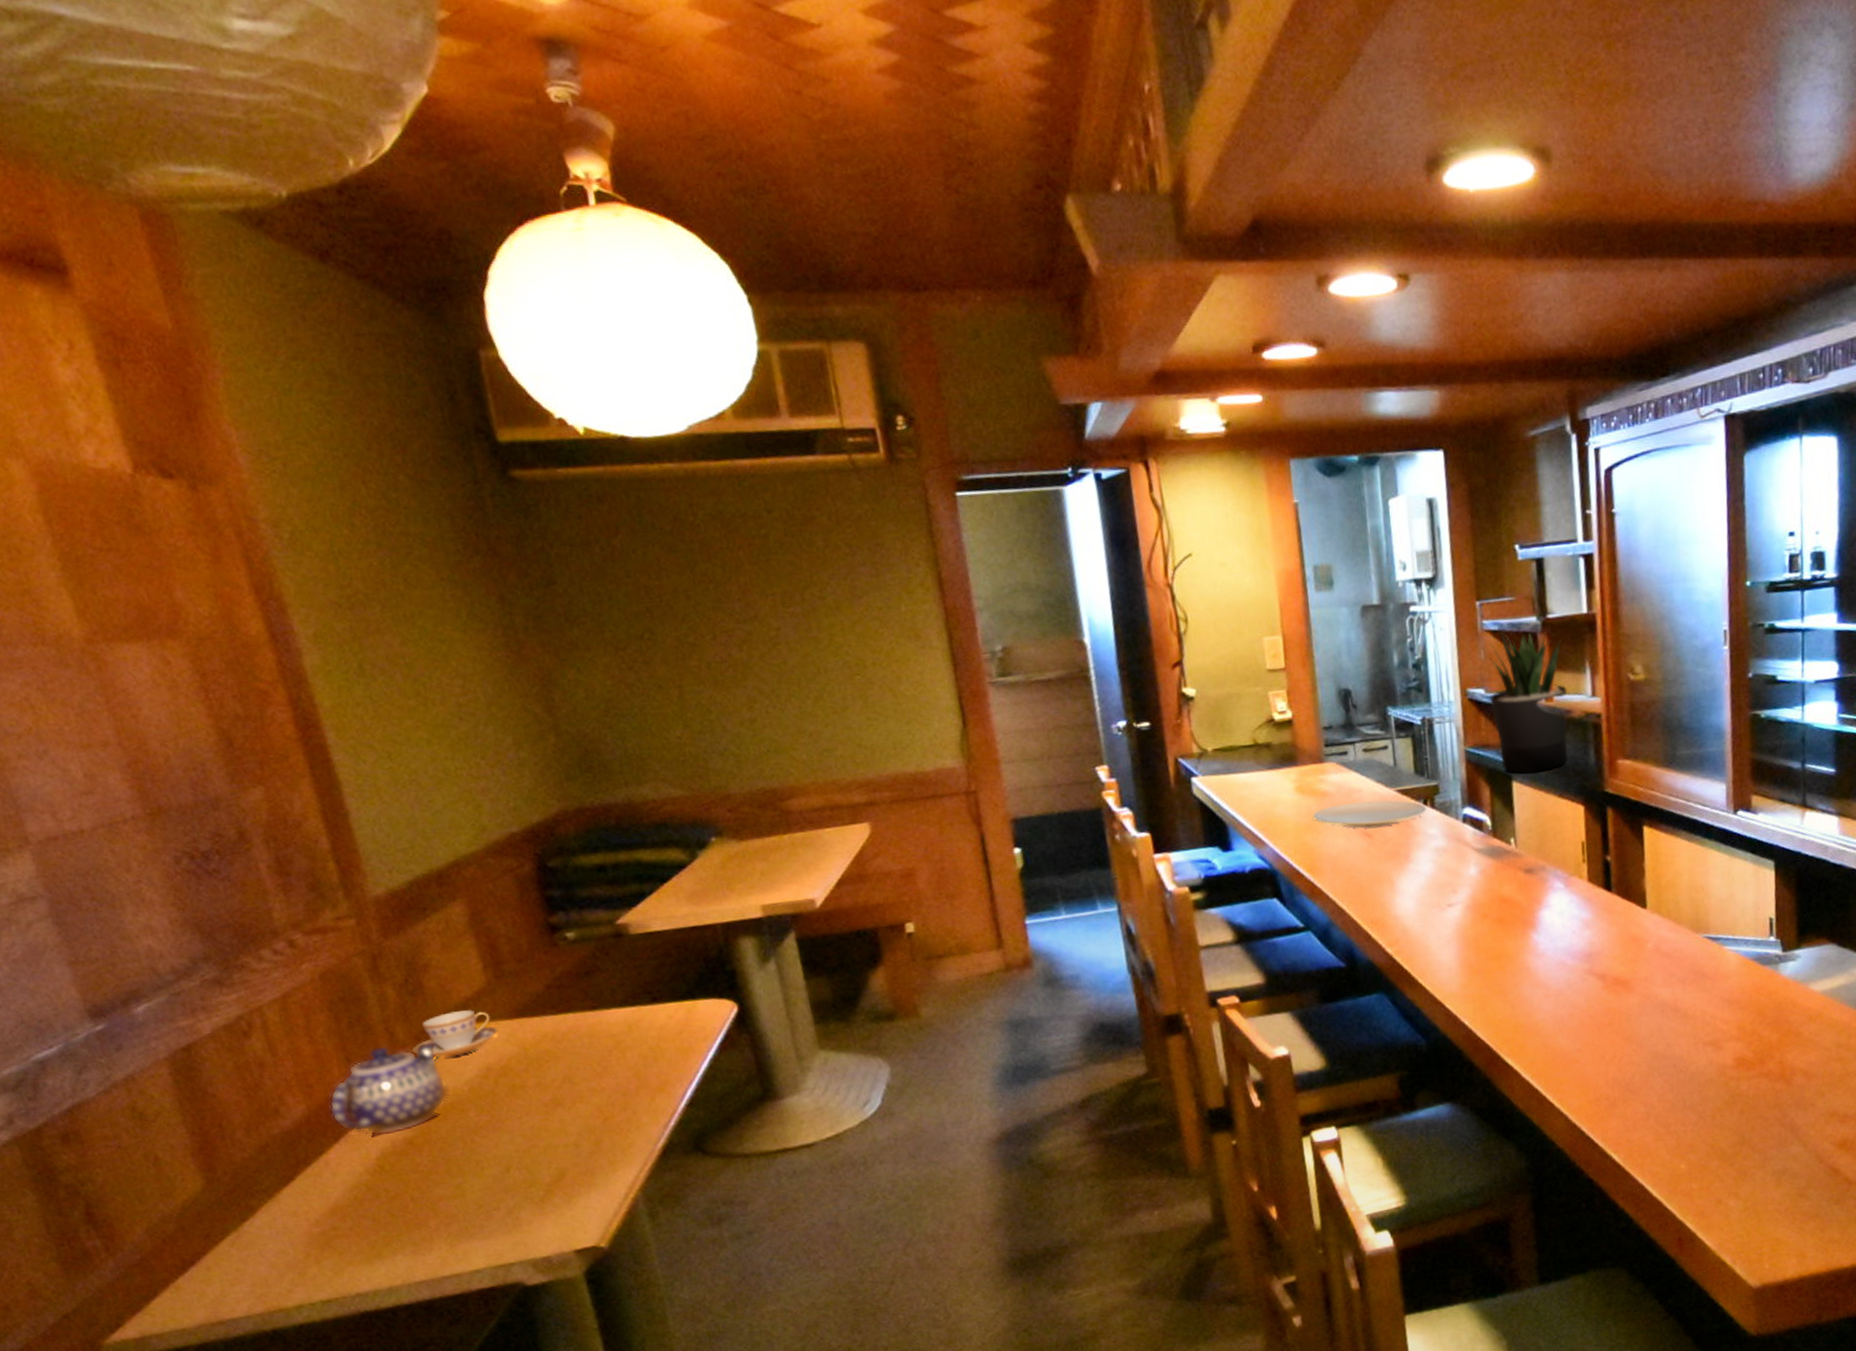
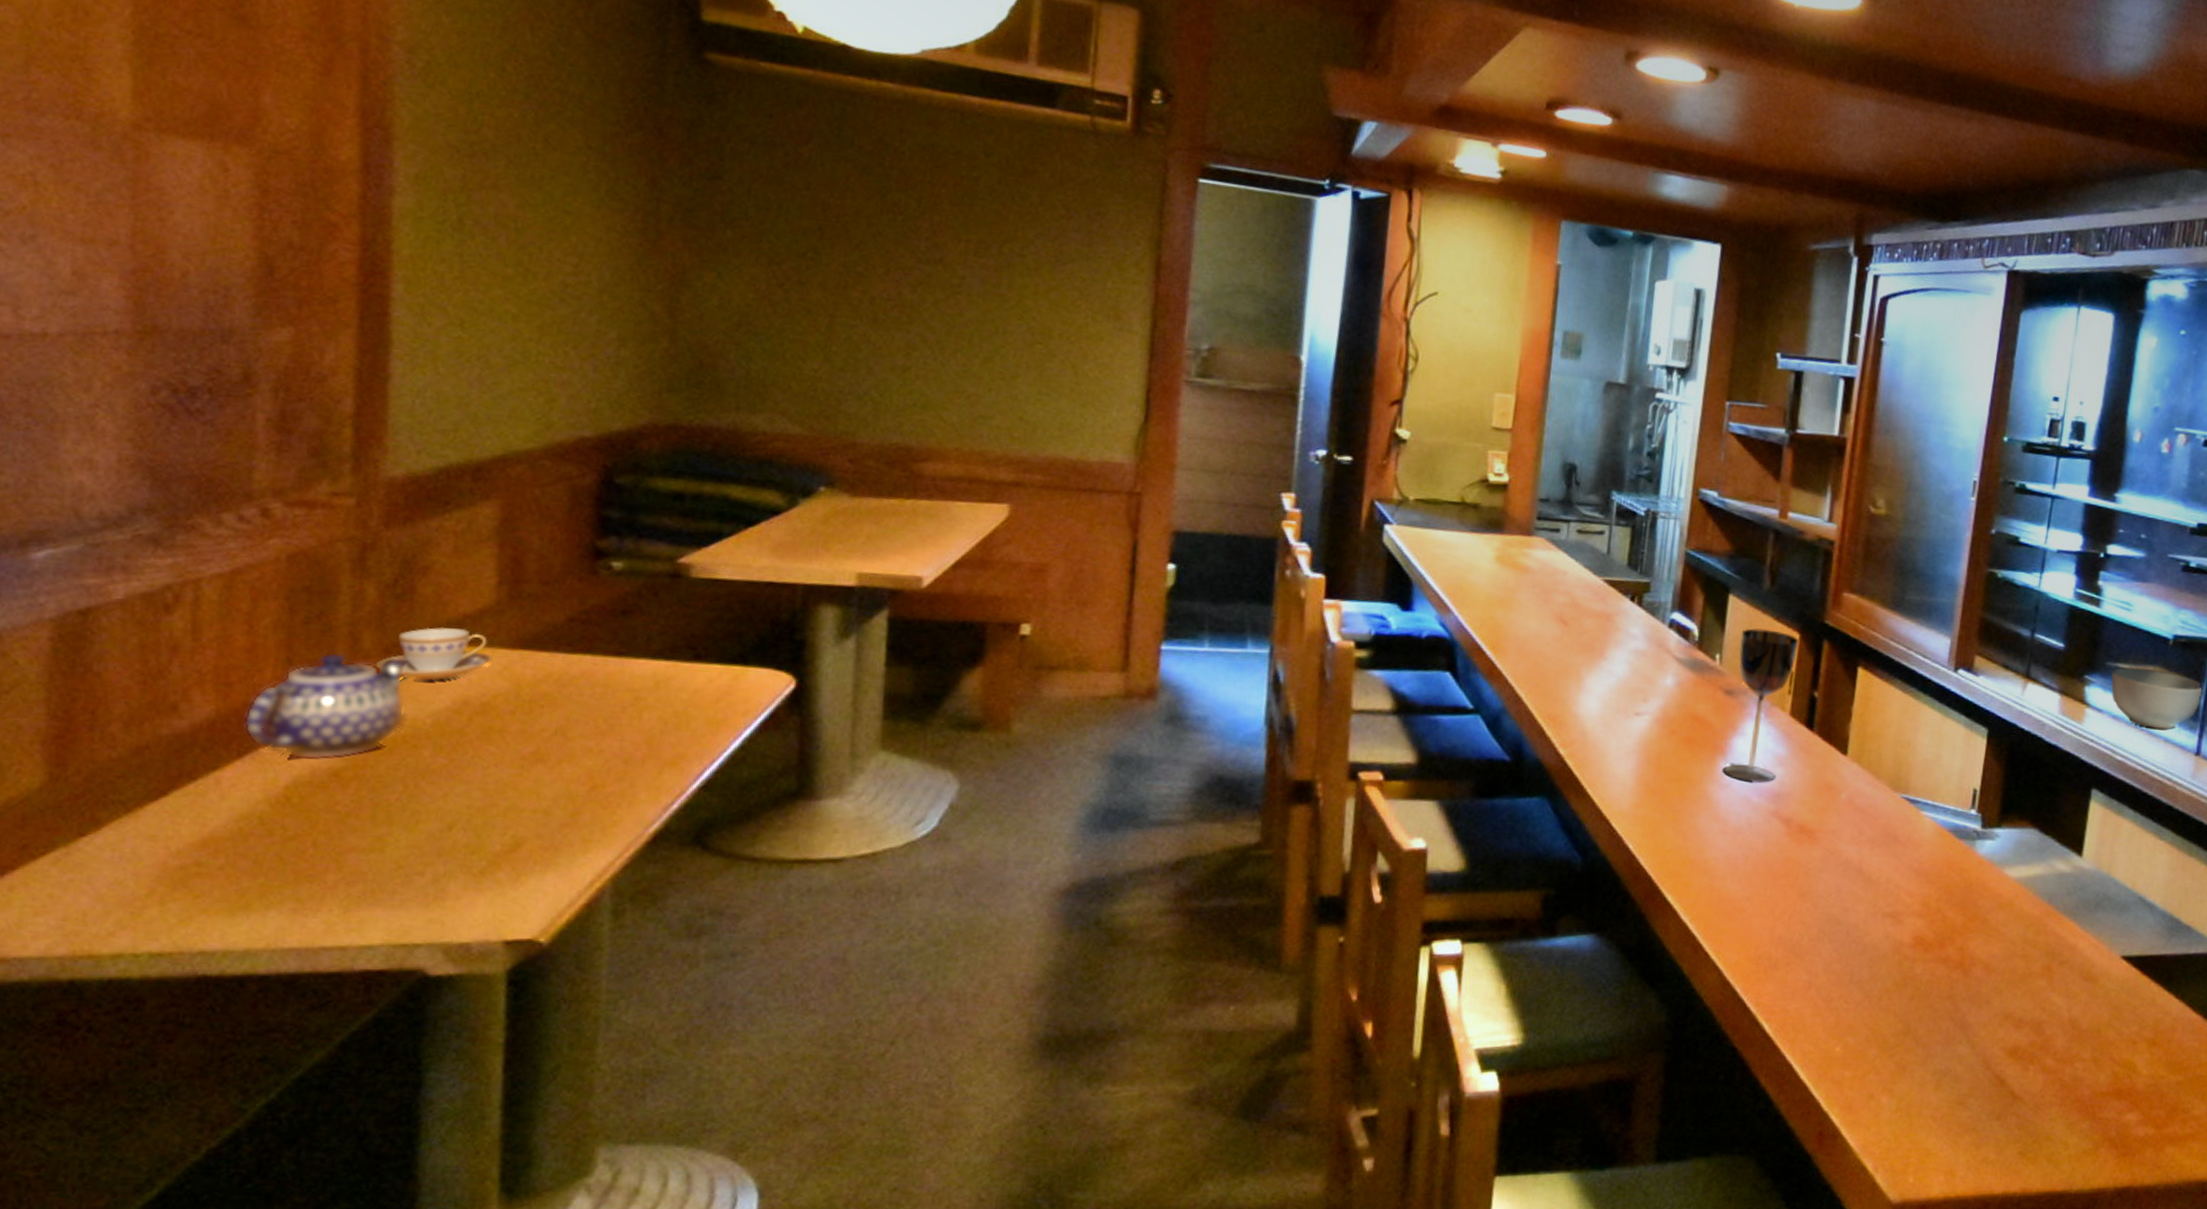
plate: present [1312,800,1427,828] -> none [1508,583,1633,615]
planter: present [1489,626,1568,774] -> none [1721,431,1807,590]
wineglass: none [1529,807,1586,948] -> present [1723,628,1799,783]

